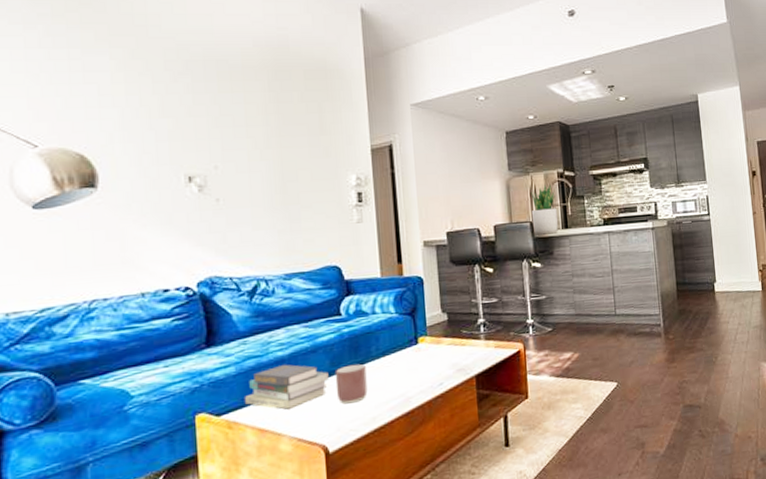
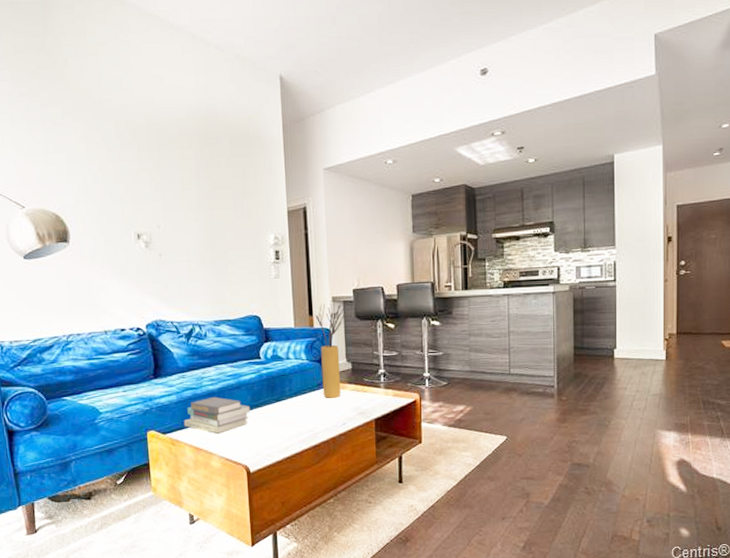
mug: present [335,363,368,404] -> none [255,401,282,434]
vase: none [405,244,440,356] -> present [315,300,347,398]
planter: present [531,185,558,235] -> none [433,247,458,295]

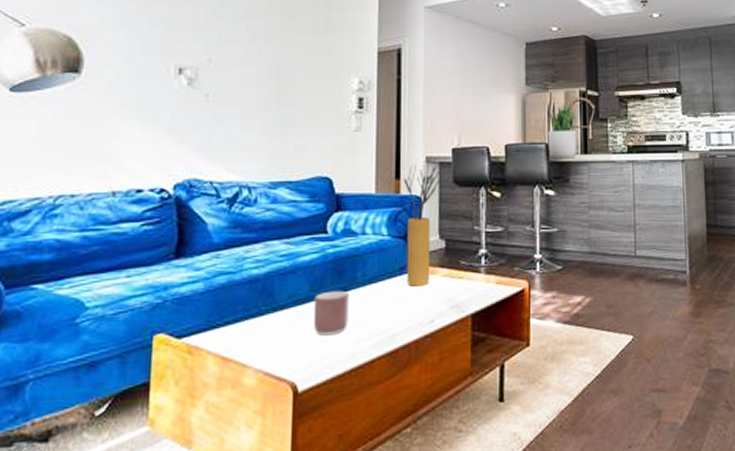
books: present [183,396,250,434] -> none [209,284,307,337]
mug: none [255,401,282,434] -> present [313,290,349,336]
planter: none [433,247,458,295] -> present [547,104,576,159]

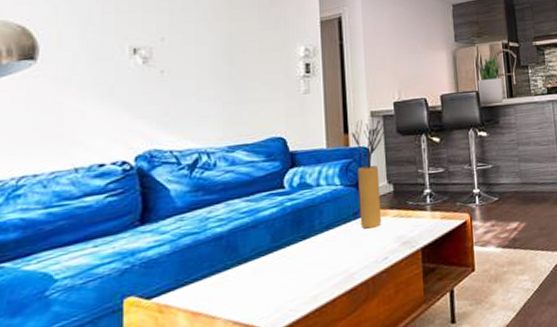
mug: present [313,290,349,336] -> none [275,238,309,282]

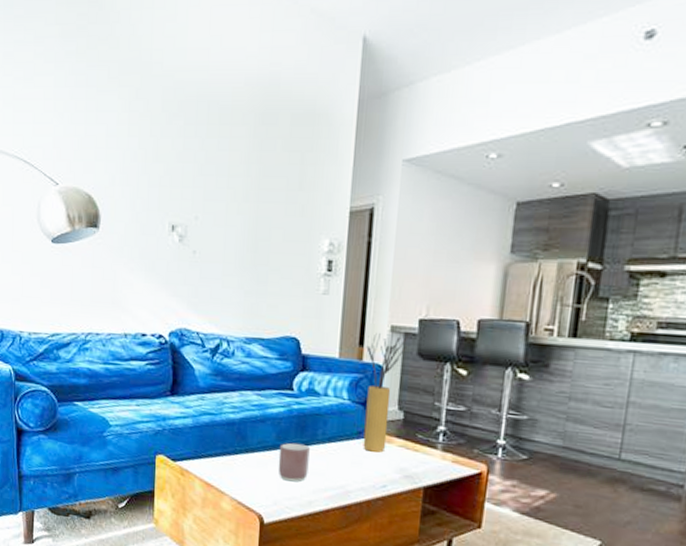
mug: none [275,238,309,282] -> present [278,442,310,482]
planter: present [477,55,504,105] -> none [528,277,568,342]

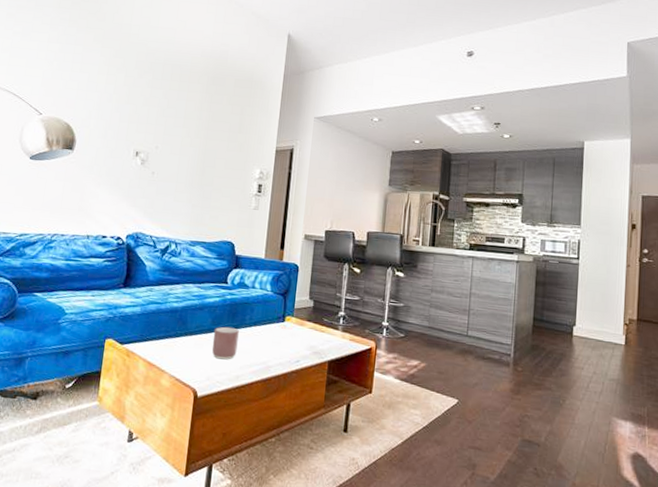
vase: present [363,330,409,453] -> none [281,238,318,334]

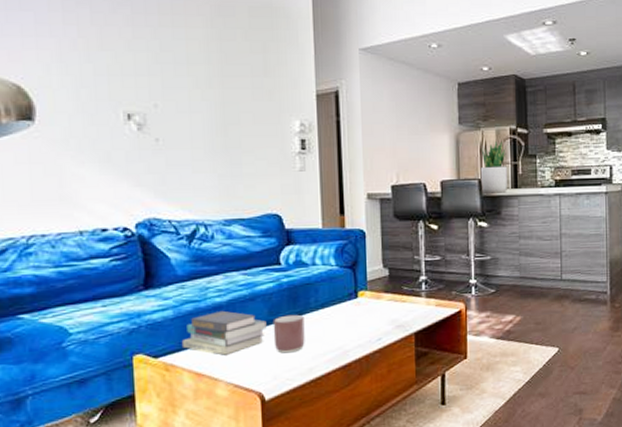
books: none [142,314,209,352] -> present [181,310,267,355]
planter: none [402,204,428,249] -> present [480,141,507,194]

